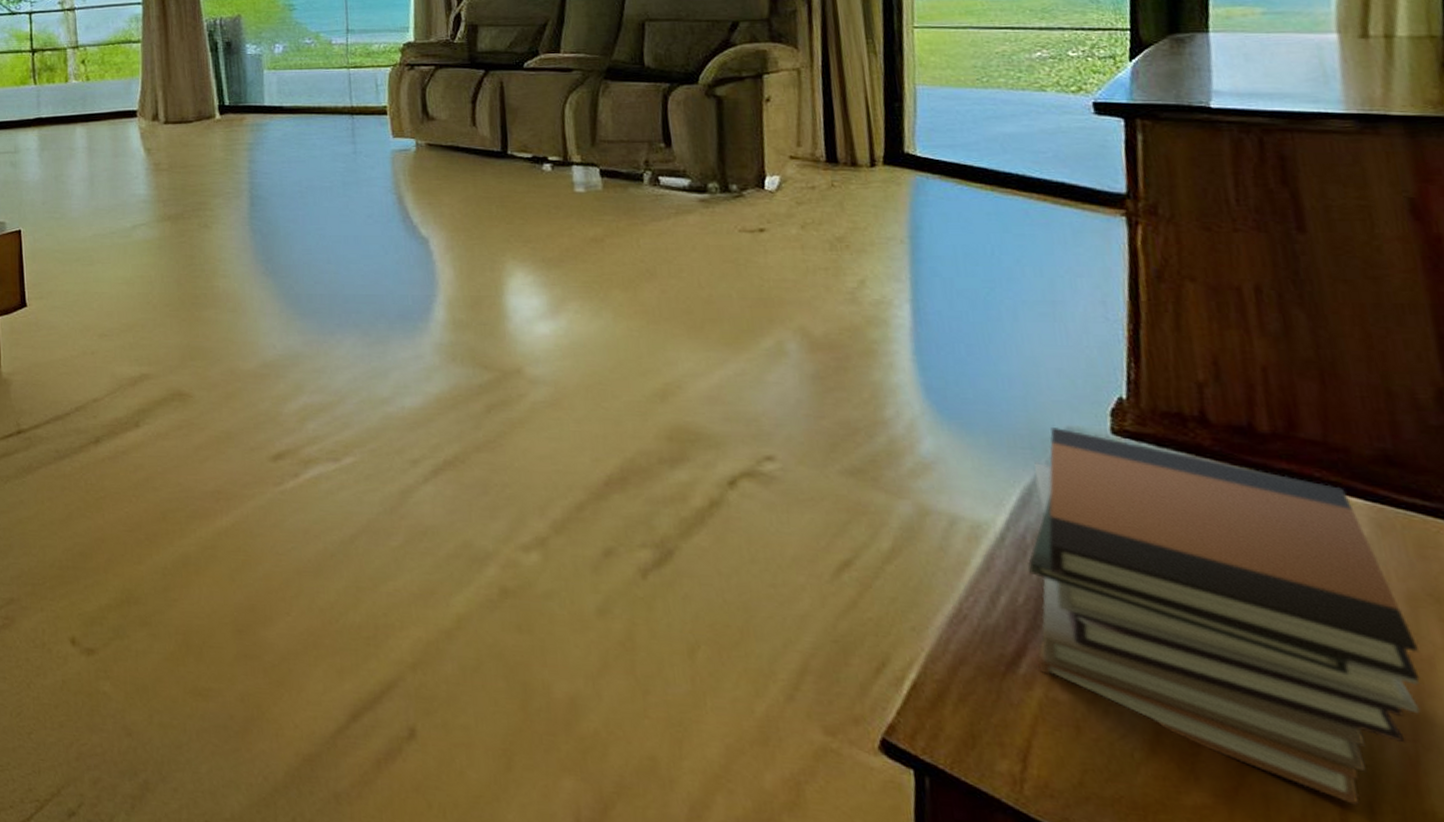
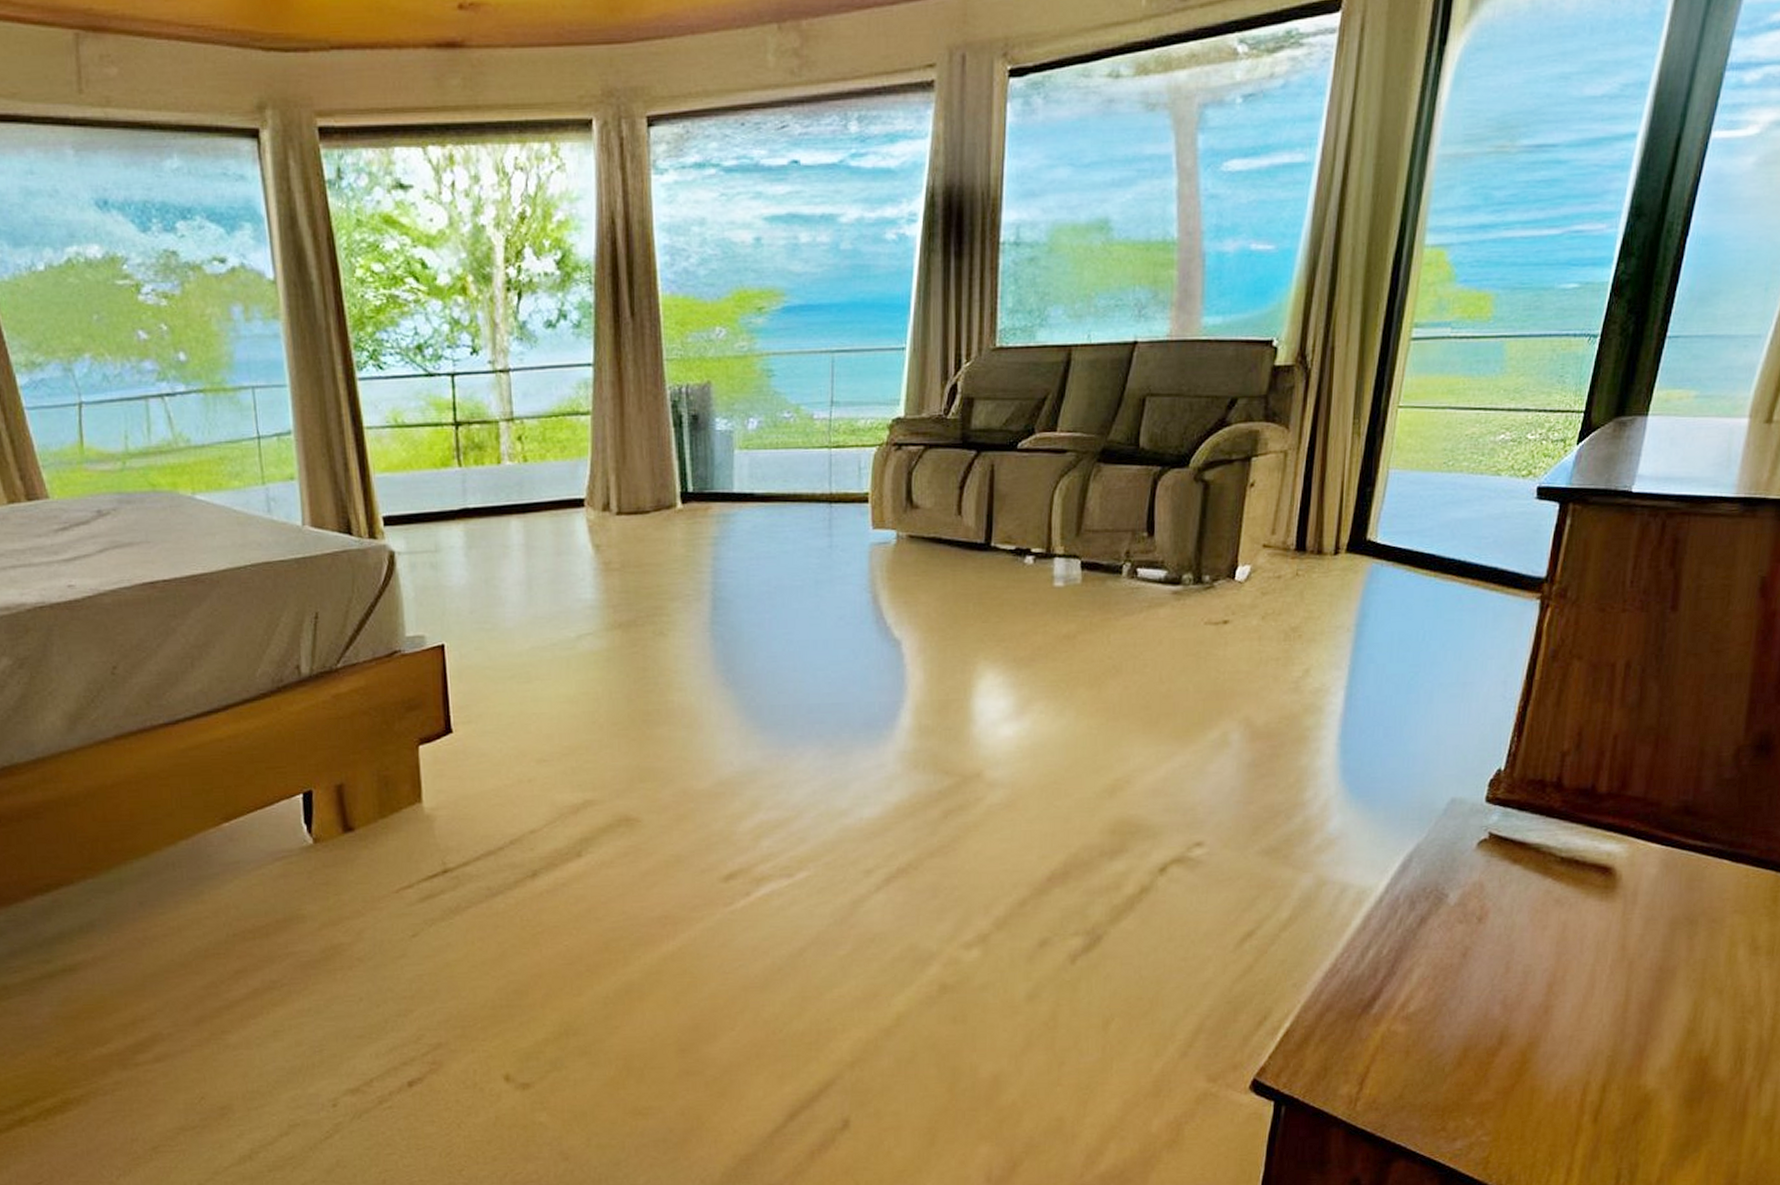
book stack: present [1028,427,1421,805] -> none [1386,799,1668,1087]

